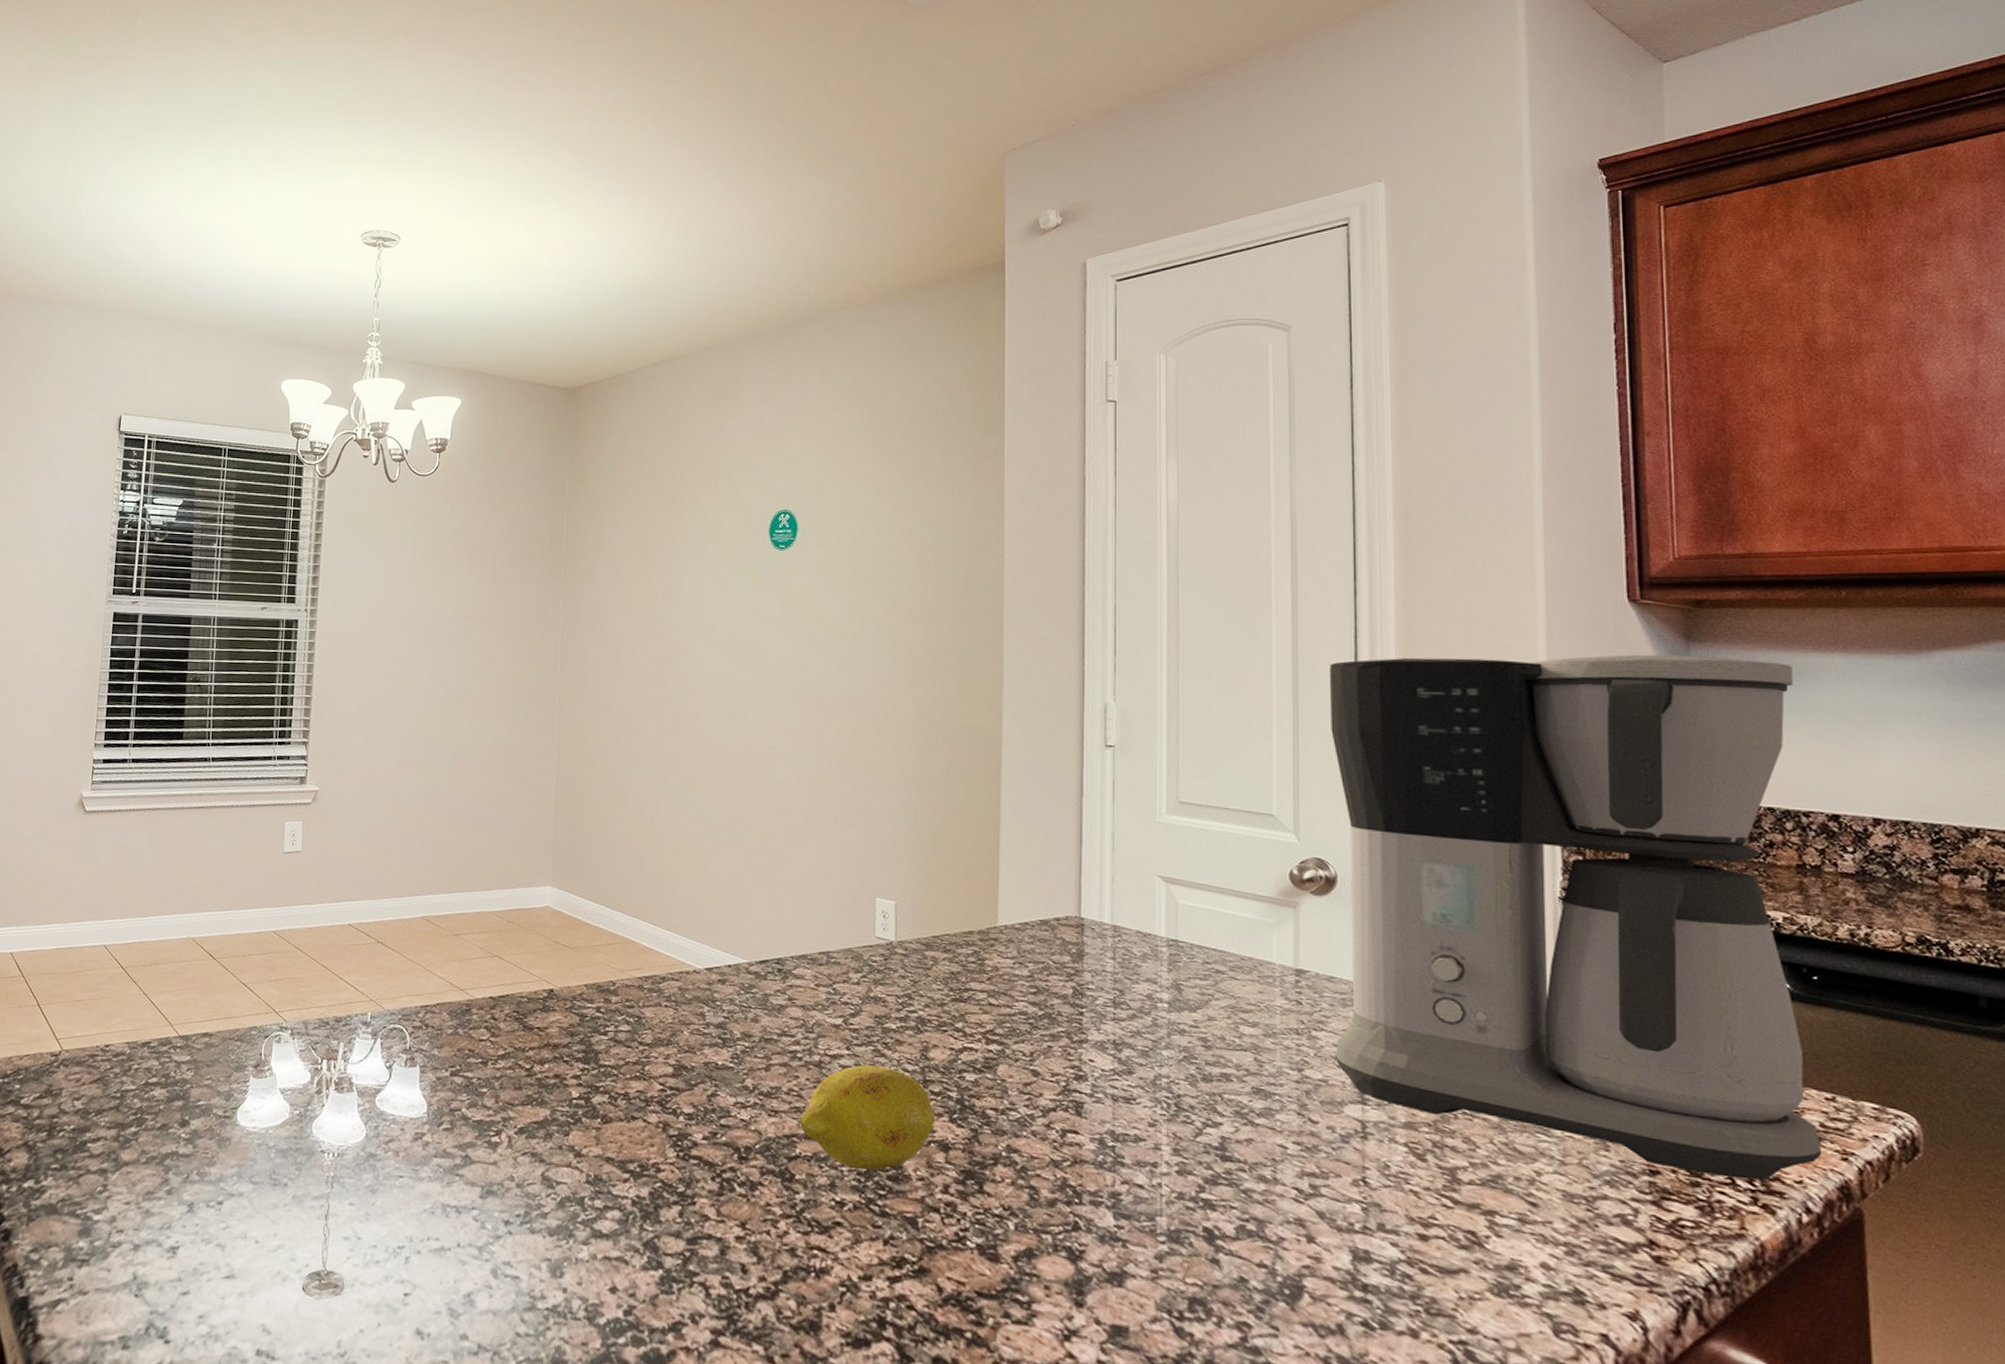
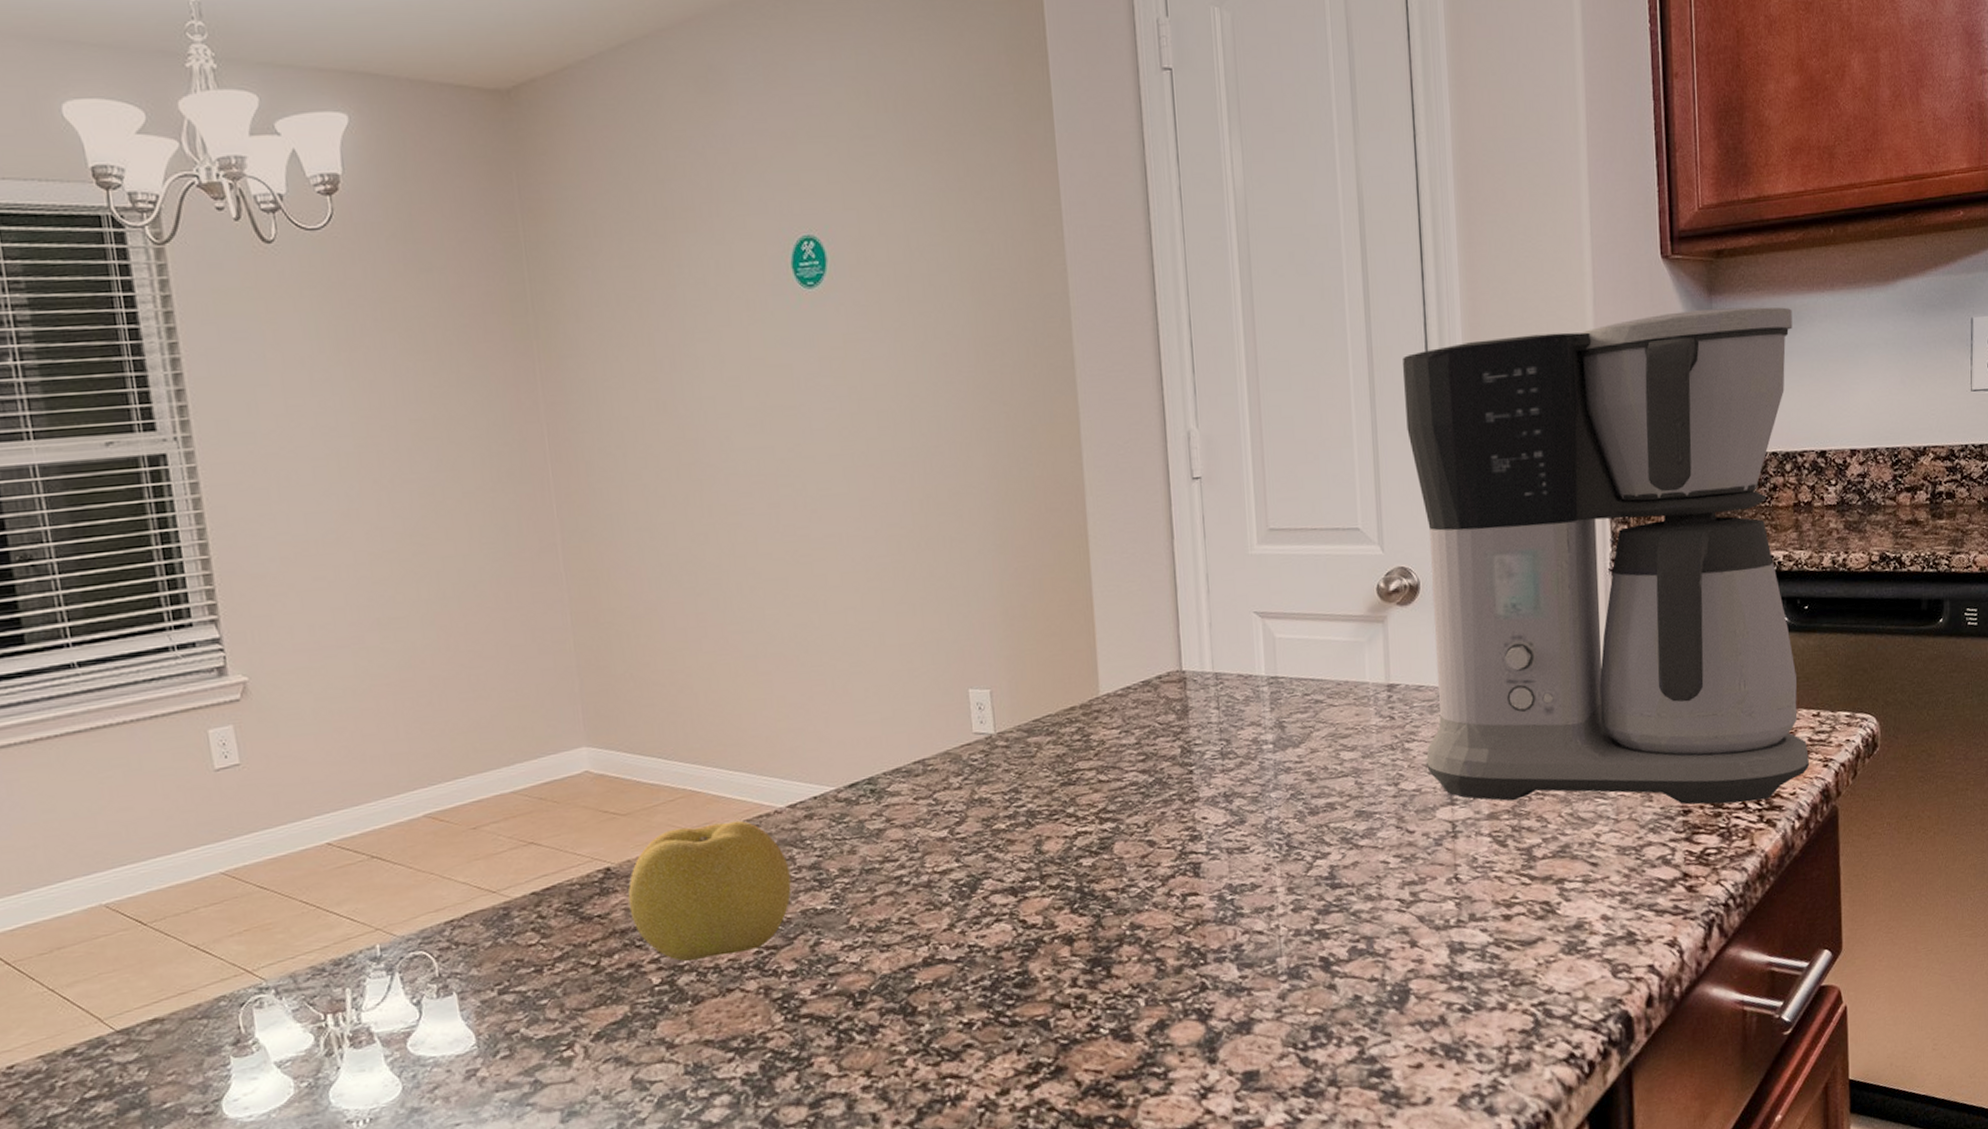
fruit: none [563,968,699,1087] -> present [628,820,792,962]
fruit: present [800,1064,936,1171] -> none [915,871,1057,986]

